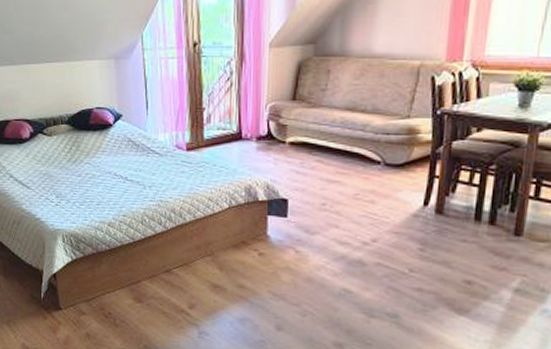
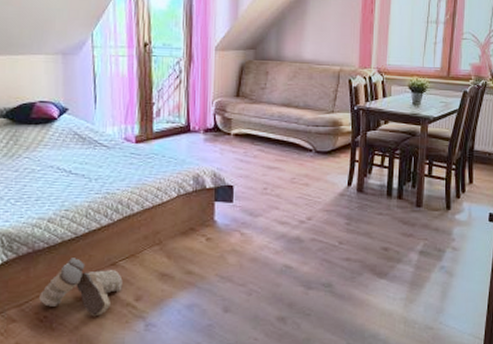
boots: none [104,261,177,319] -> present [39,258,123,317]

